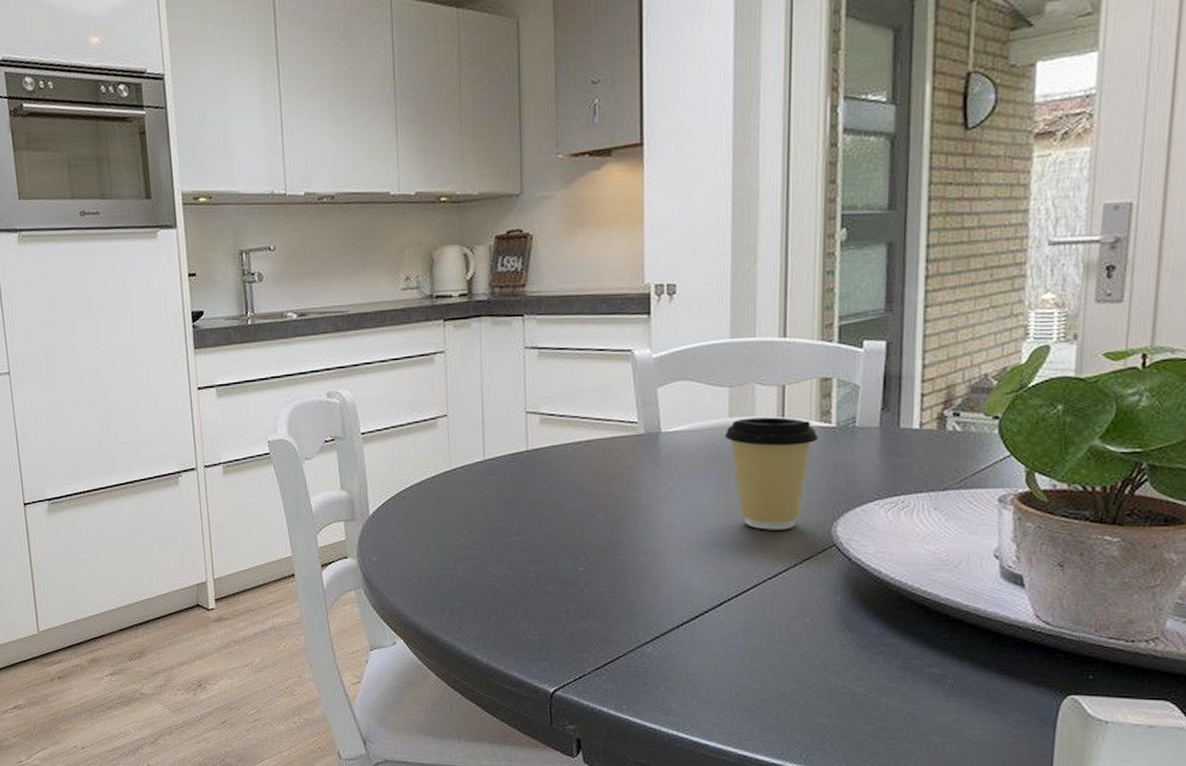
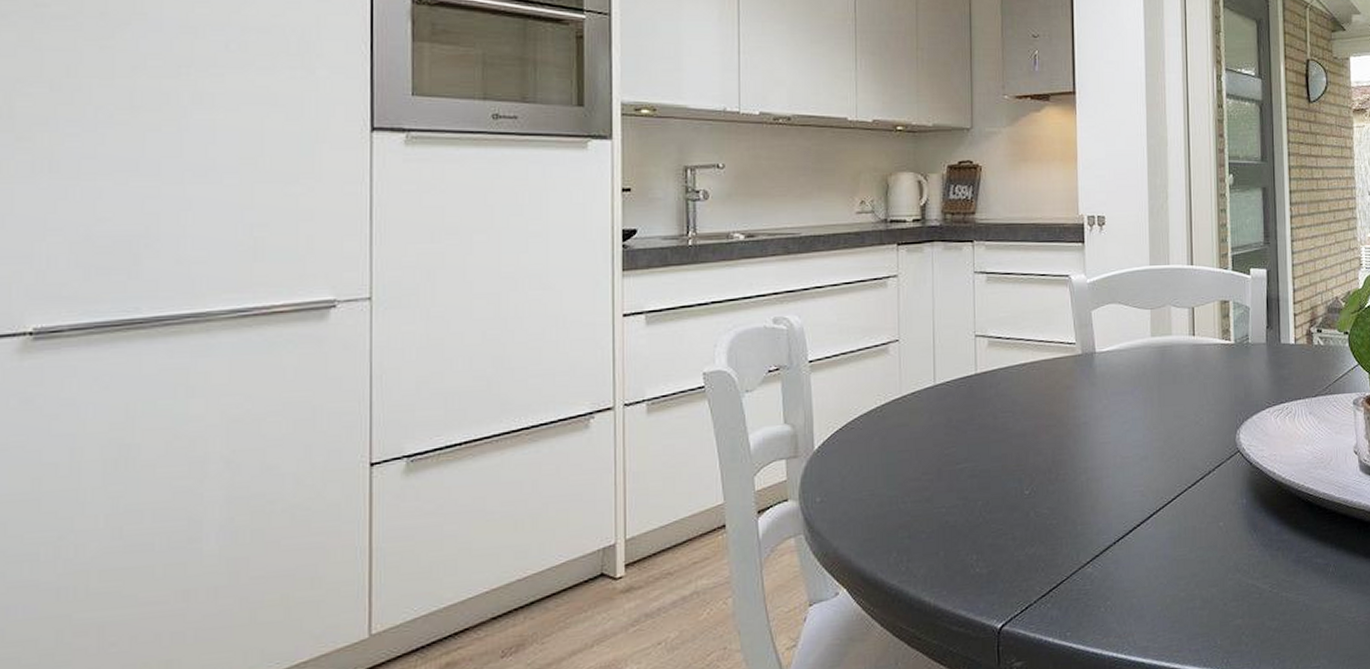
coffee cup: present [725,417,819,530] -> none [1149,336,1222,441]

